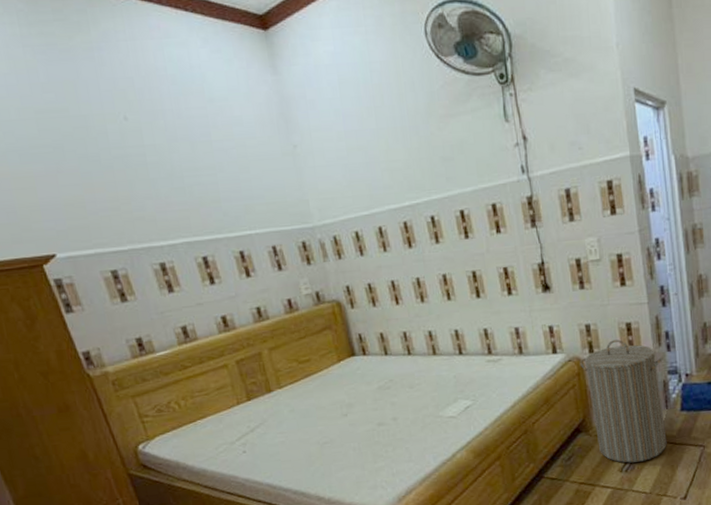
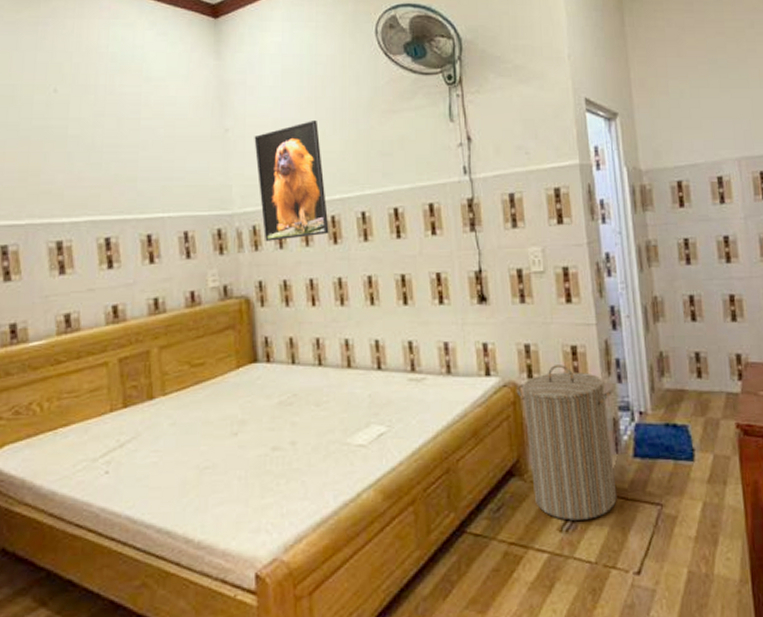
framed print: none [322,129,404,250] -> present [254,119,329,241]

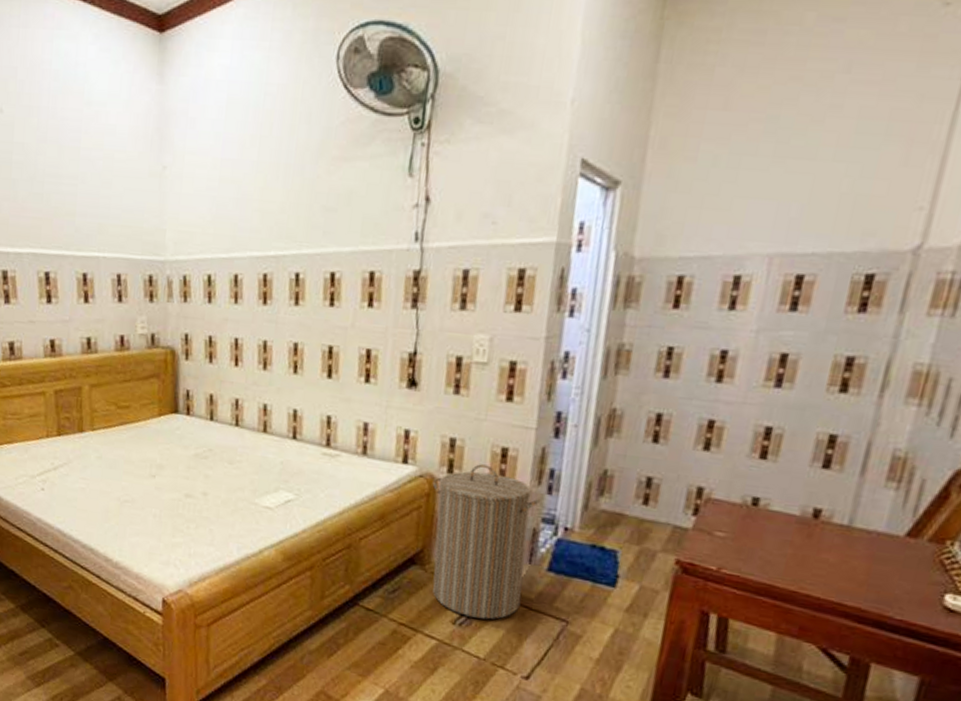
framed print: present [254,119,329,241] -> none [191,162,260,294]

